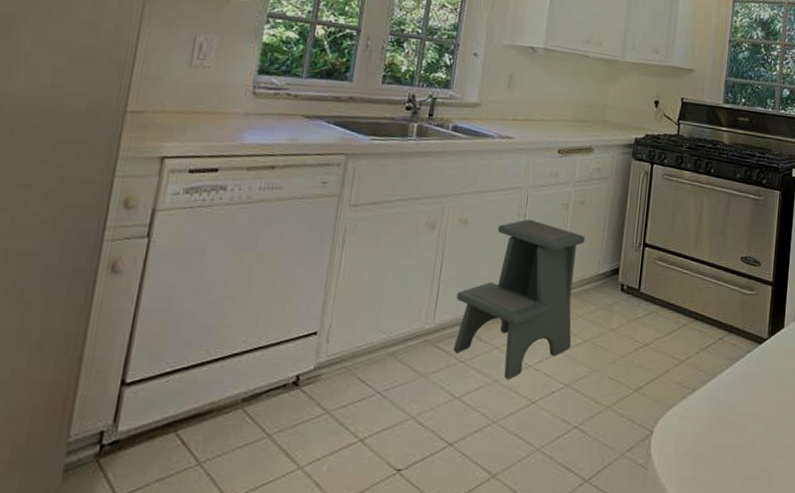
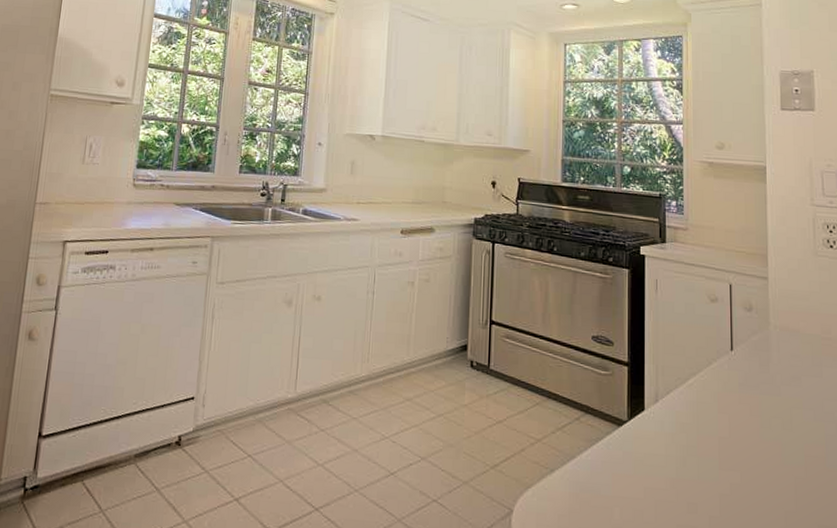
step stool: present [453,219,585,379] -> none [314,296,432,449]

